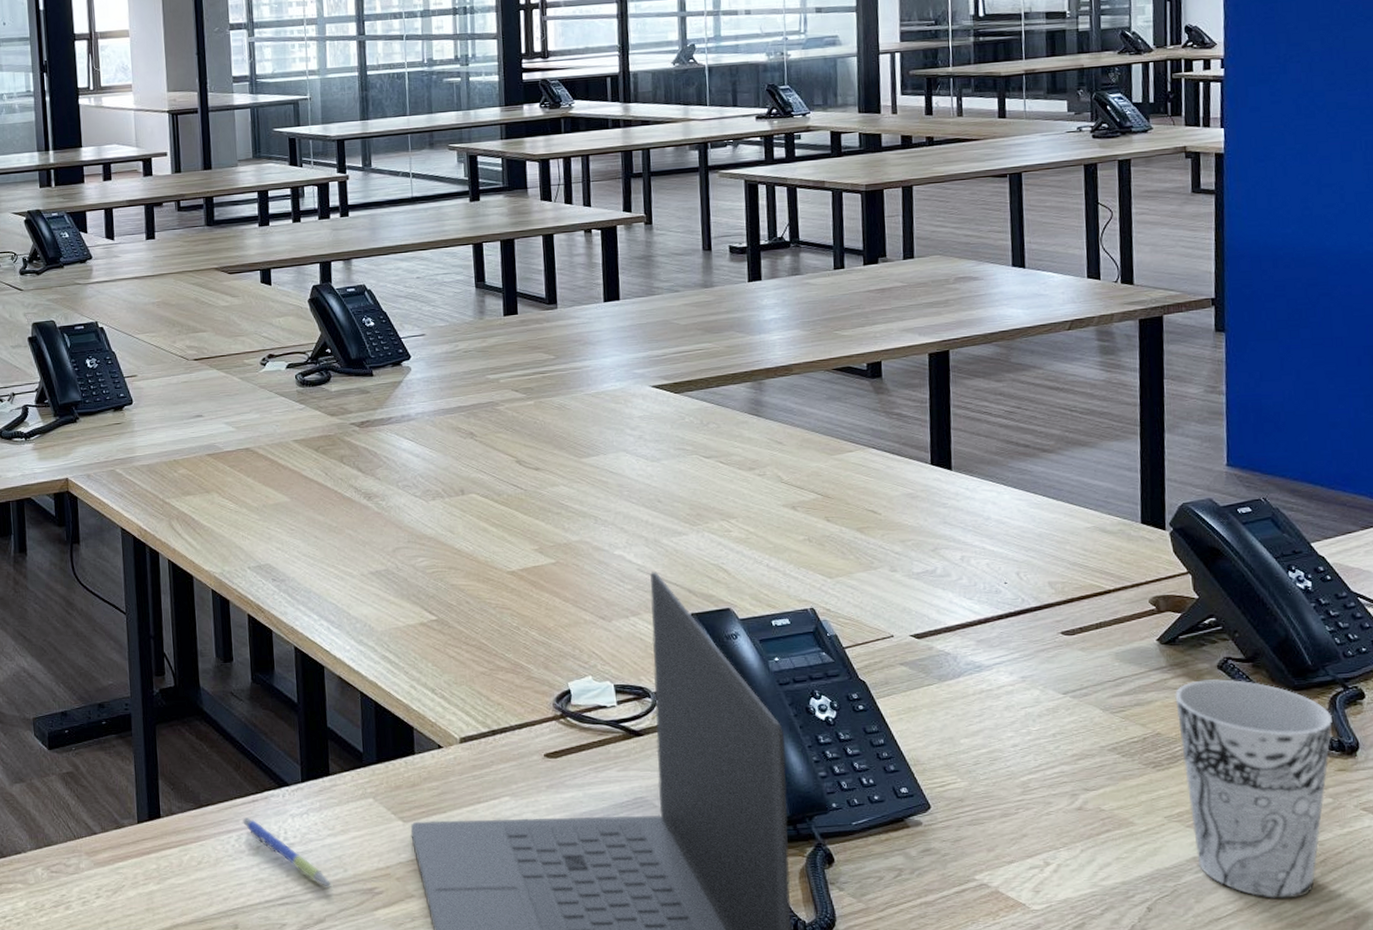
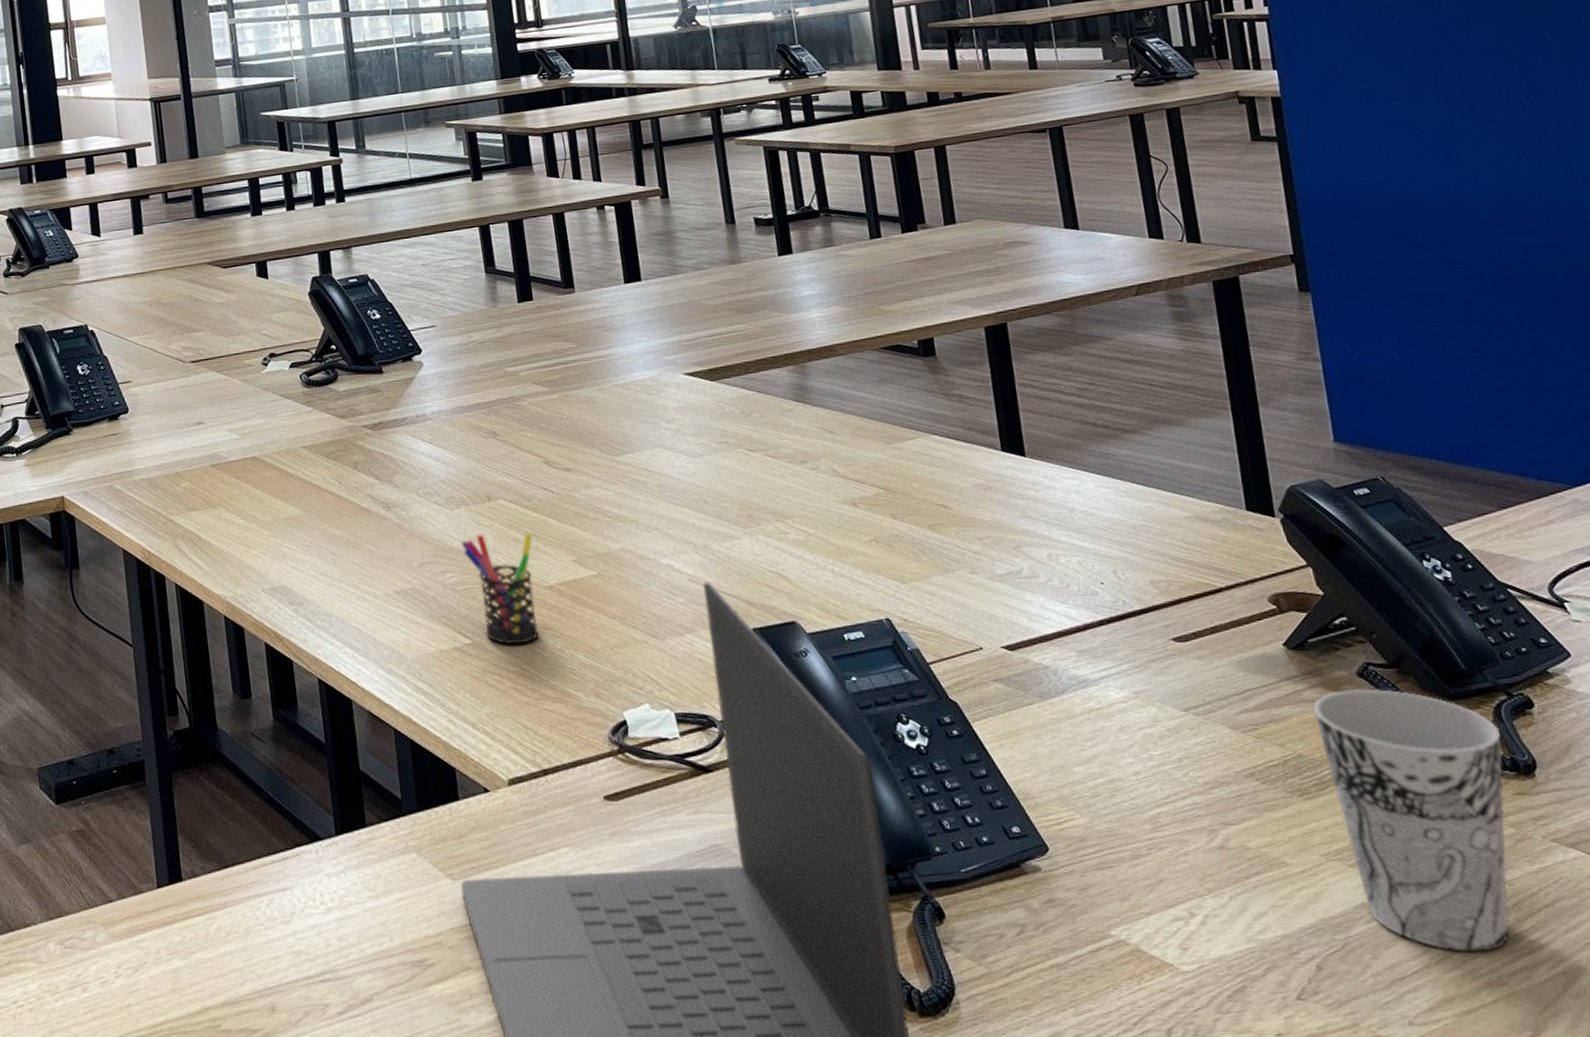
pen: present [242,817,332,887] -> none [272,878,378,960]
pen holder: none [433,523,500,622] -> present [460,533,539,645]

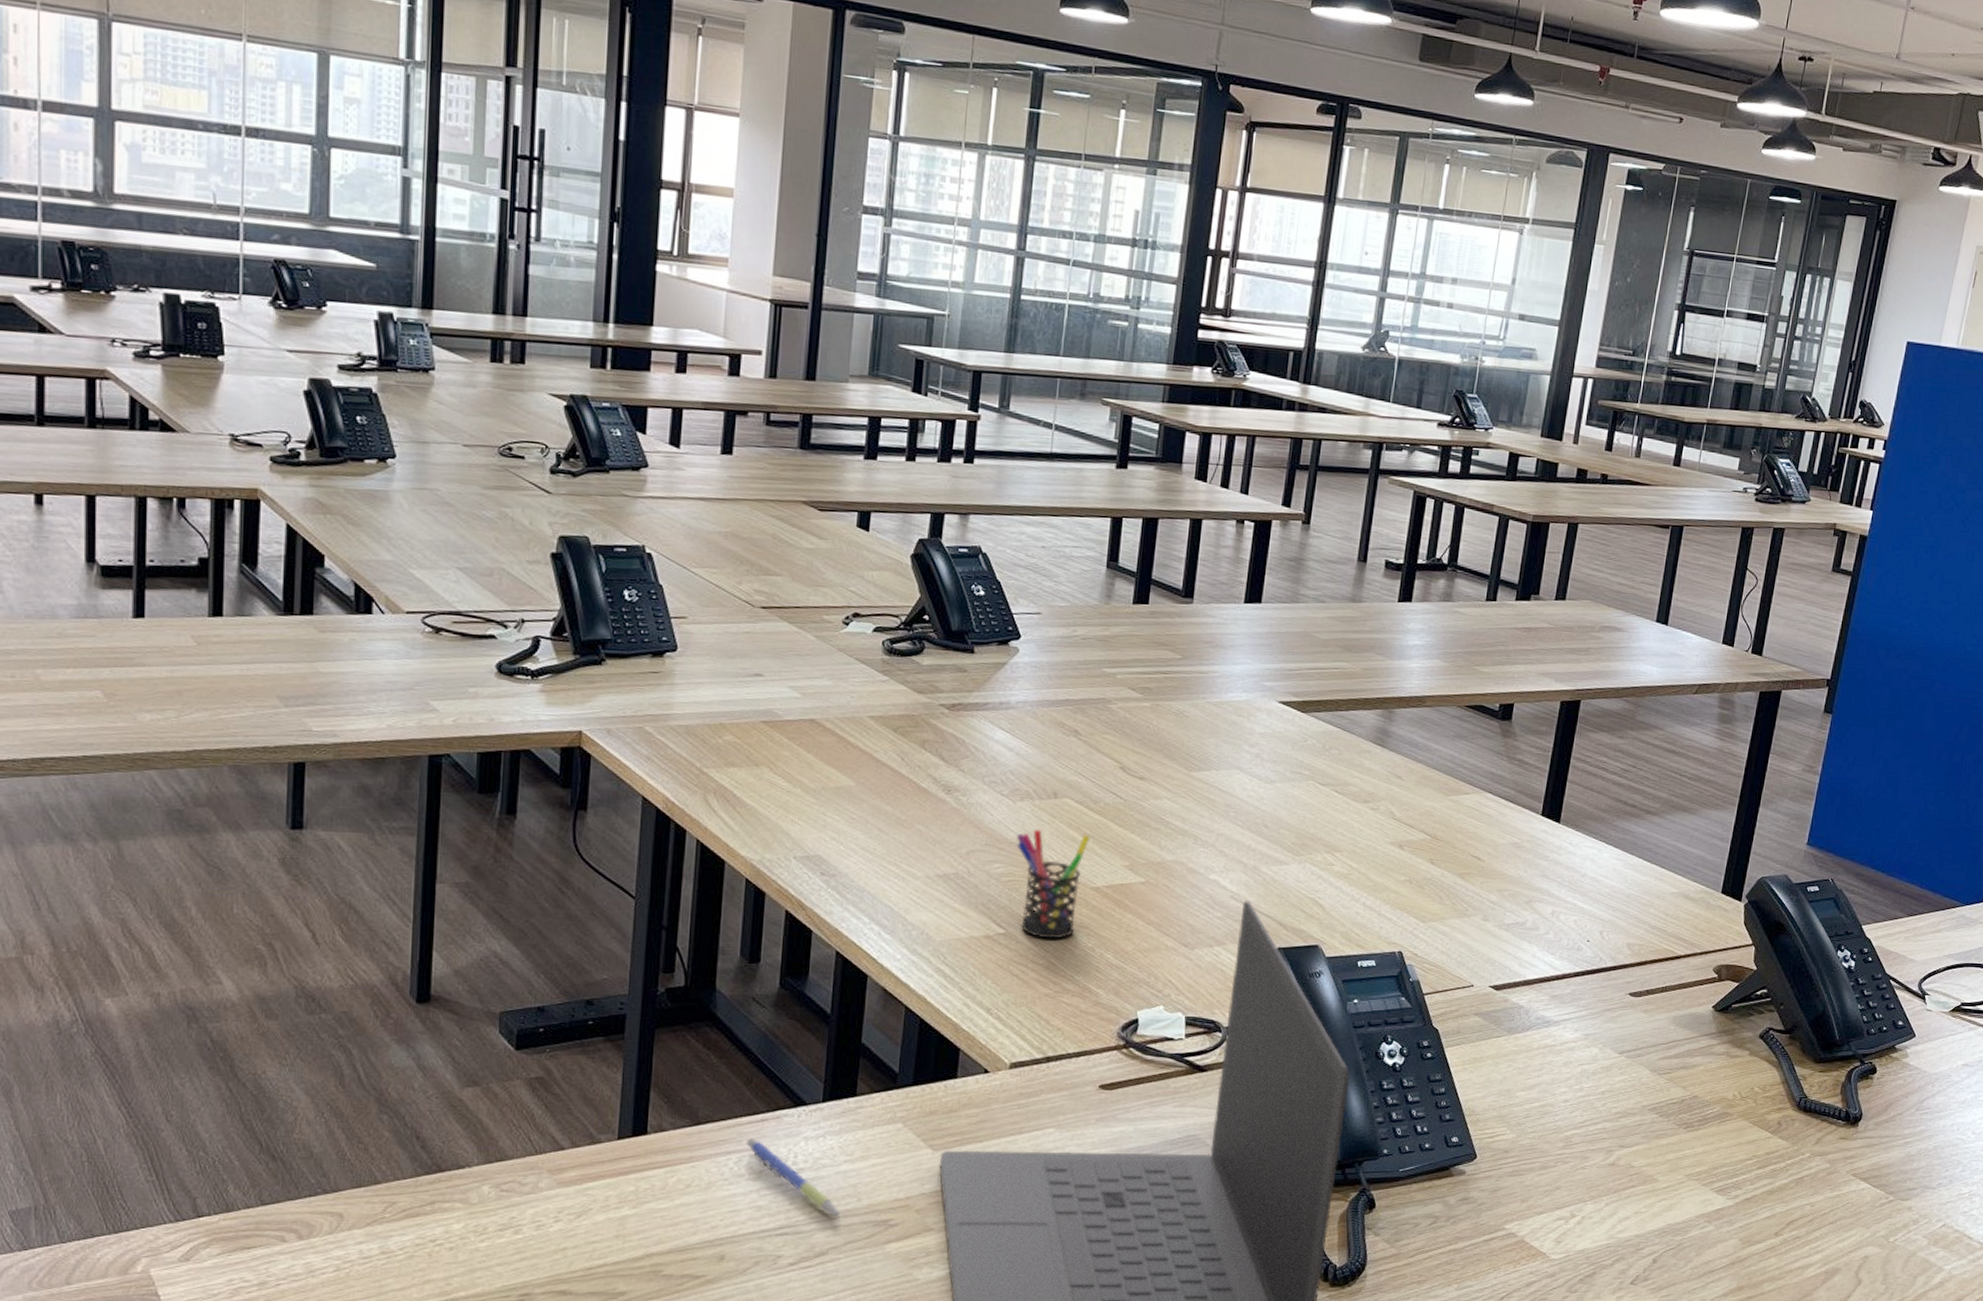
pen: none [272,878,378,960] -> present [745,1138,841,1218]
cup: present [1312,689,1509,952] -> none [1705,1048,1846,1253]

